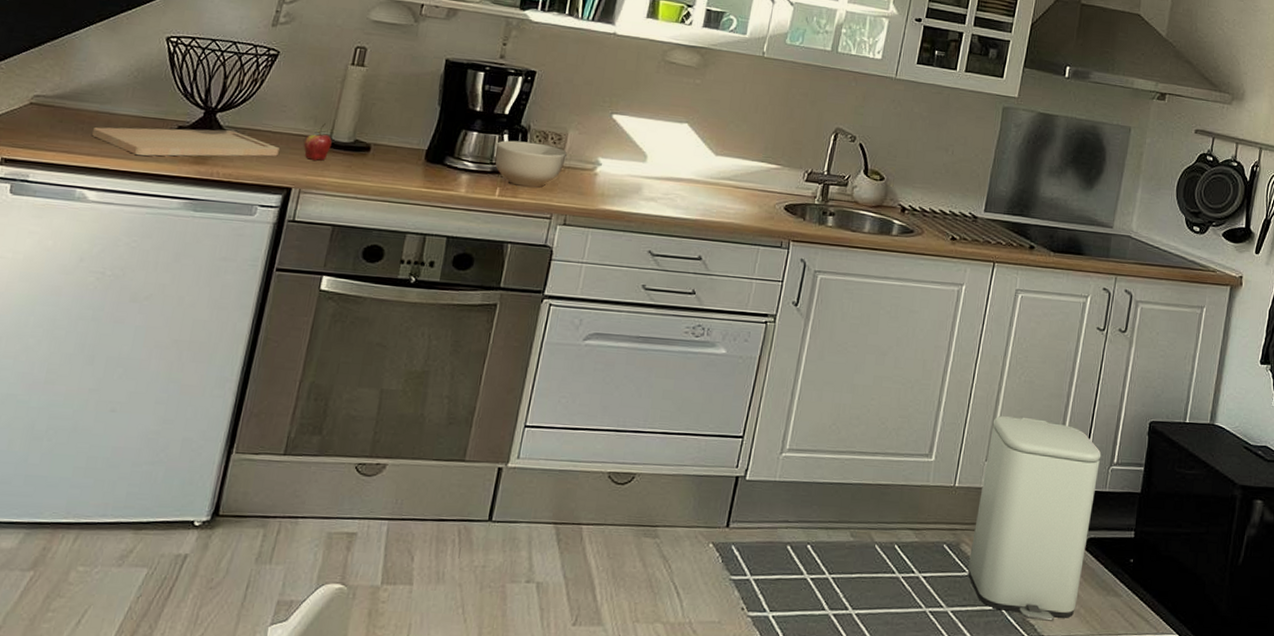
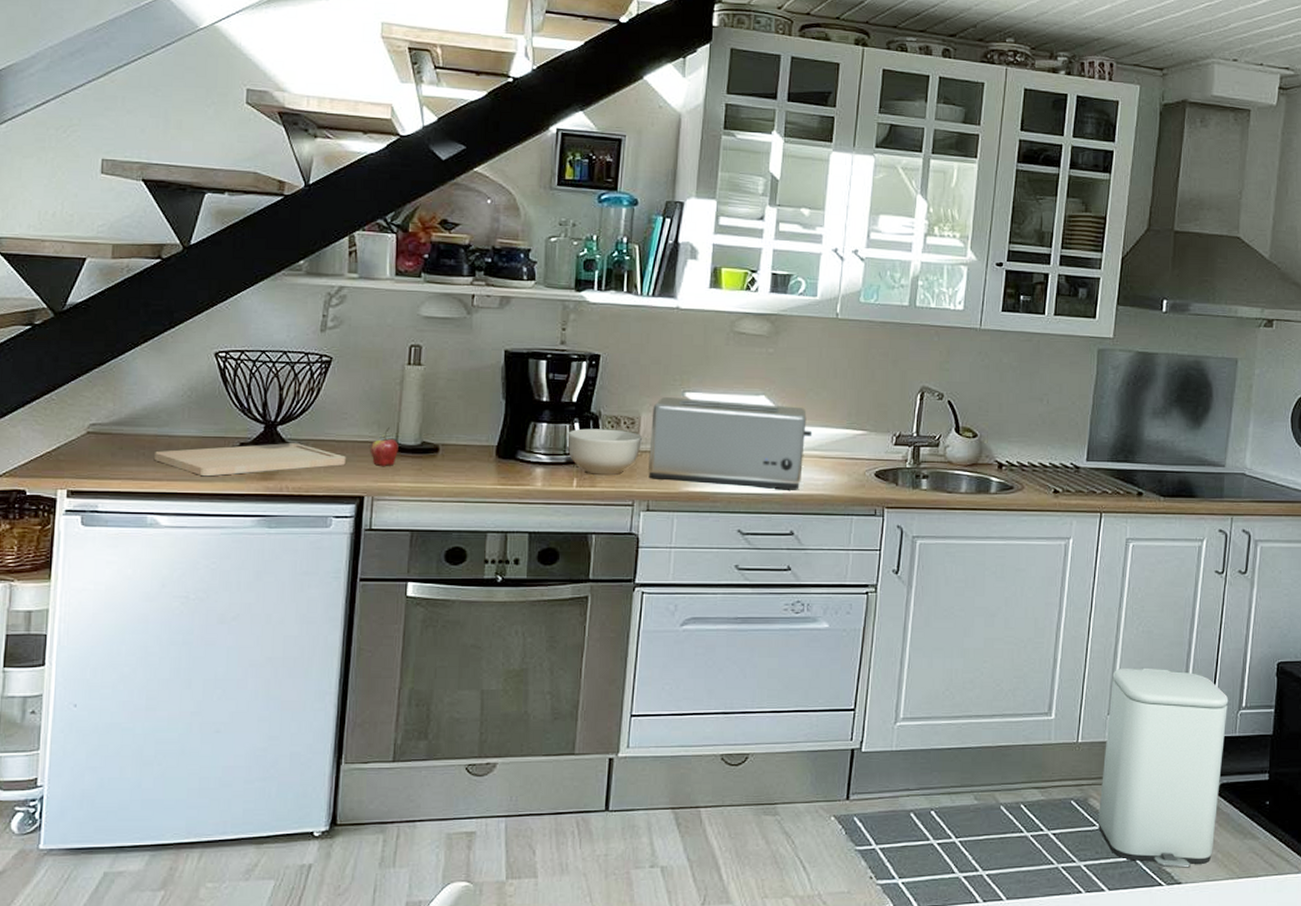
toaster: none [569,117,729,217] -> present [648,397,813,490]

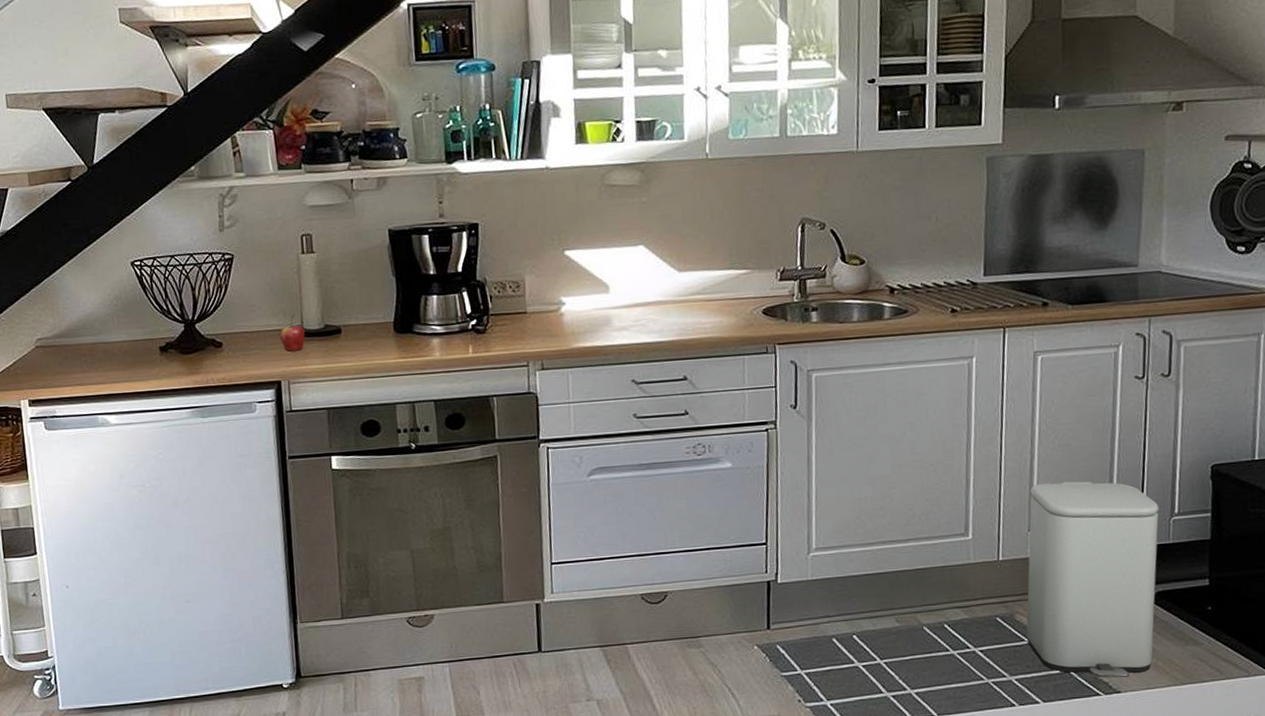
cutting board: present [155,443,346,477] -> none [95,338,260,377]
bowl: present [567,428,643,476] -> none [457,294,530,341]
toaster: present [648,397,813,490] -> none [535,253,695,340]

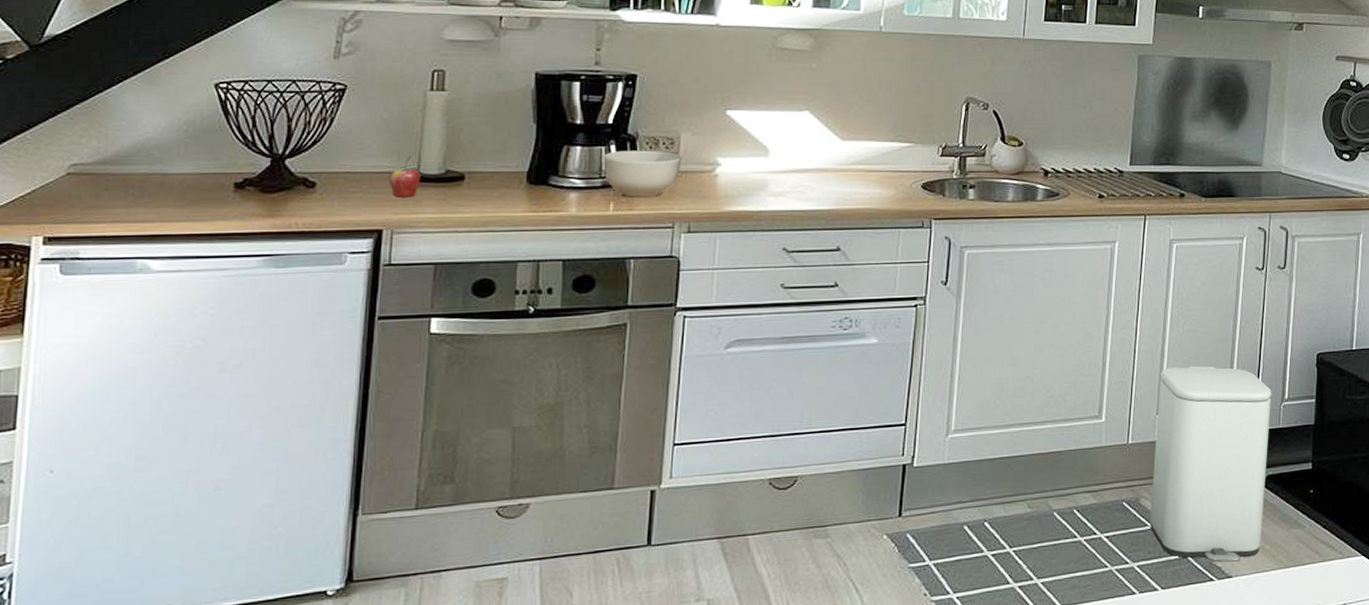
bowl: none [457,294,530,341] -> present [603,150,683,199]

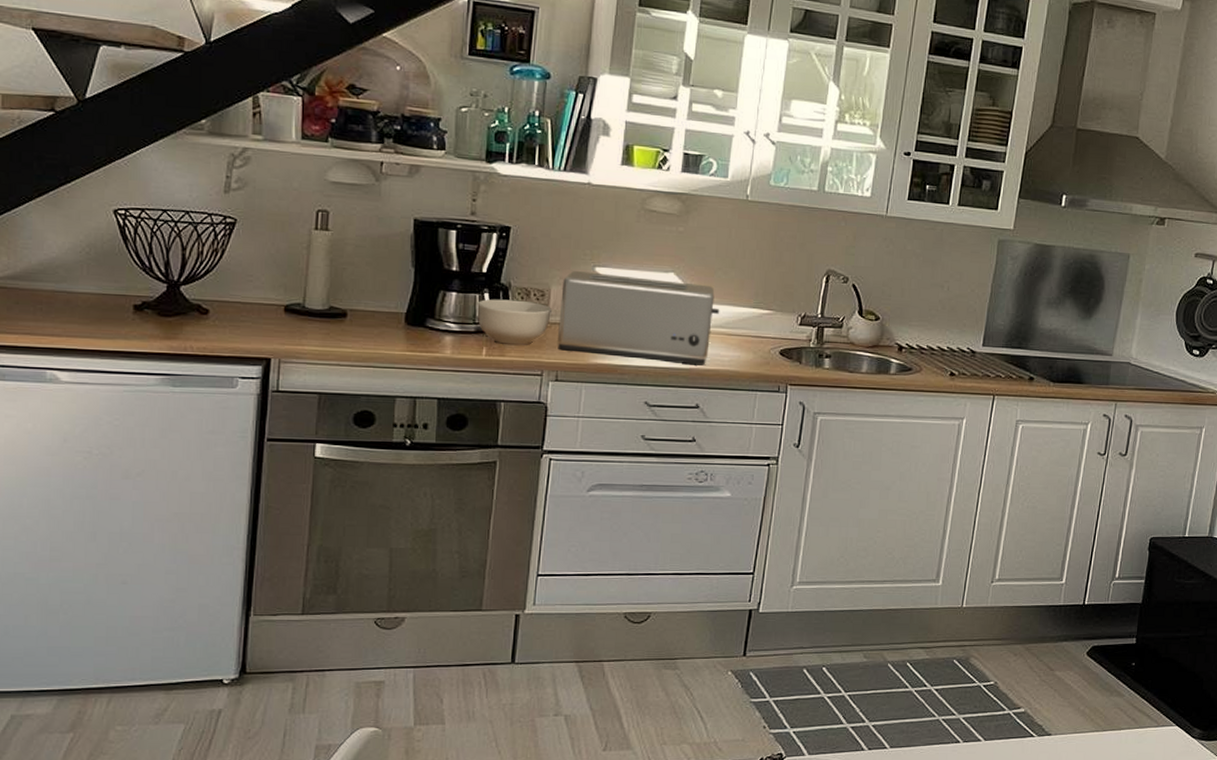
fruit: present [388,157,420,199] -> none [276,291,306,331]
toaster: none [689,116,858,206] -> present [557,271,720,365]
pedal bin: present [1150,365,1272,563] -> none [978,539,1104,722]

